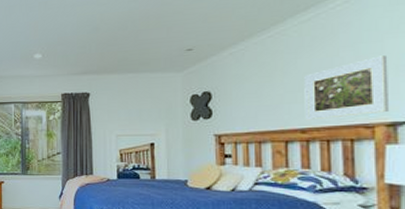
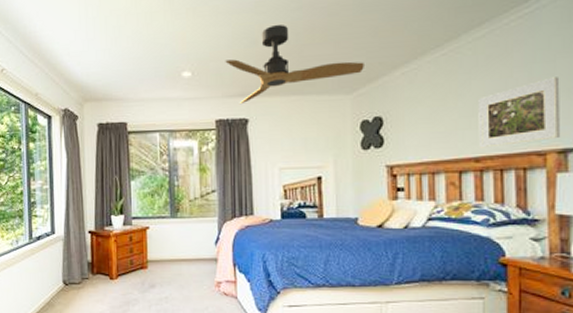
ceiling fan: none [71,13,194,81] -> present [225,24,364,105]

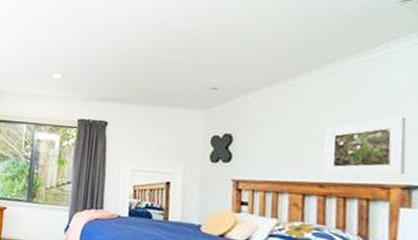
ceiling fan: present [225,24,364,105] -> none [92,42,219,108]

